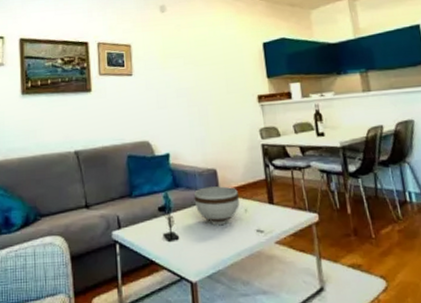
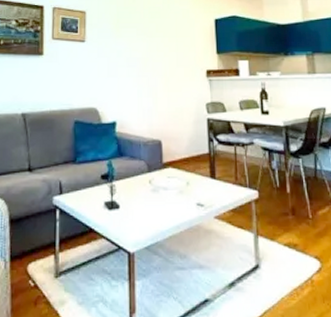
bowl: present [193,186,240,226] -> none [137,158,183,197]

